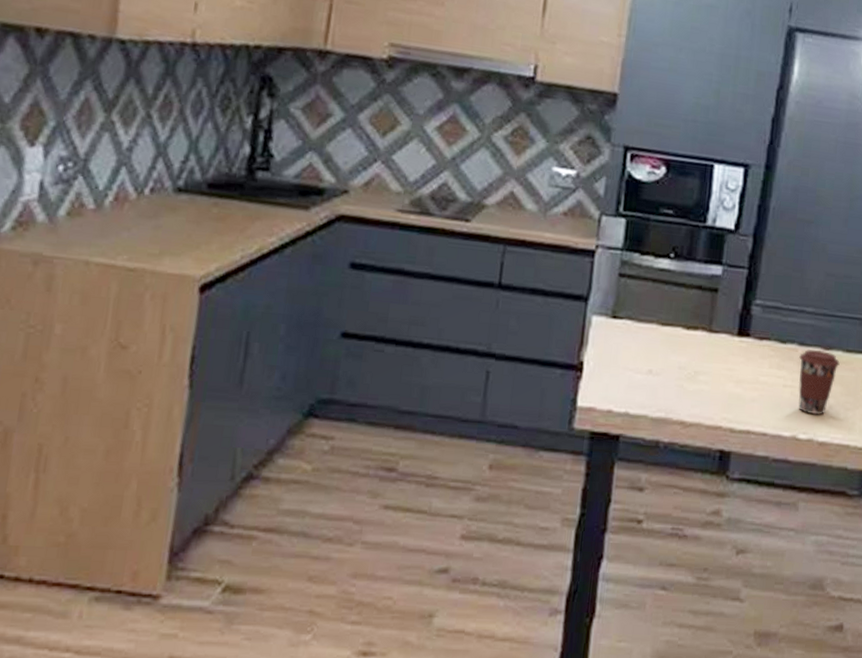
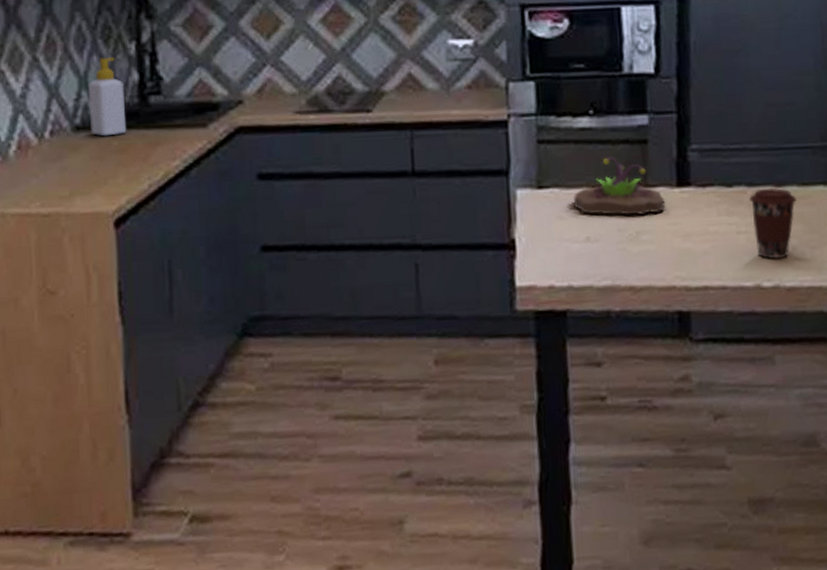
soap bottle: none [192,125,234,203] -> present [87,57,127,137]
succulent planter: none [643,299,725,358] -> present [574,157,665,215]

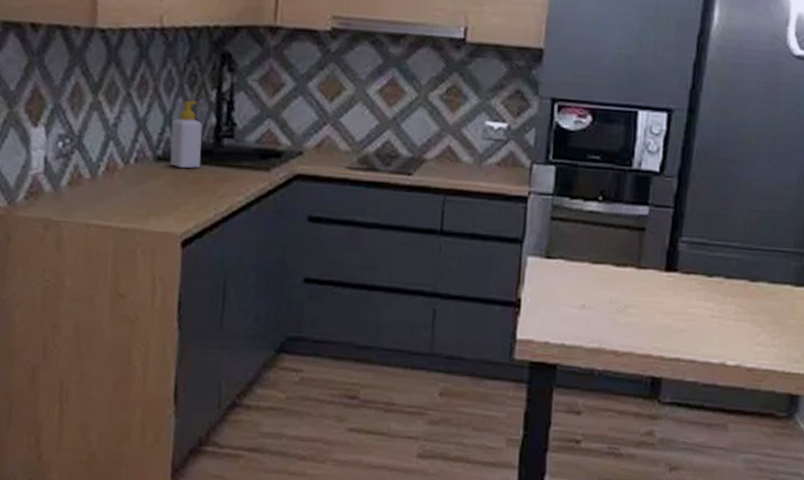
succulent planter: present [574,157,665,215] -> none [575,238,653,292]
coffee cup: present [749,188,797,260] -> none [725,281,766,343]

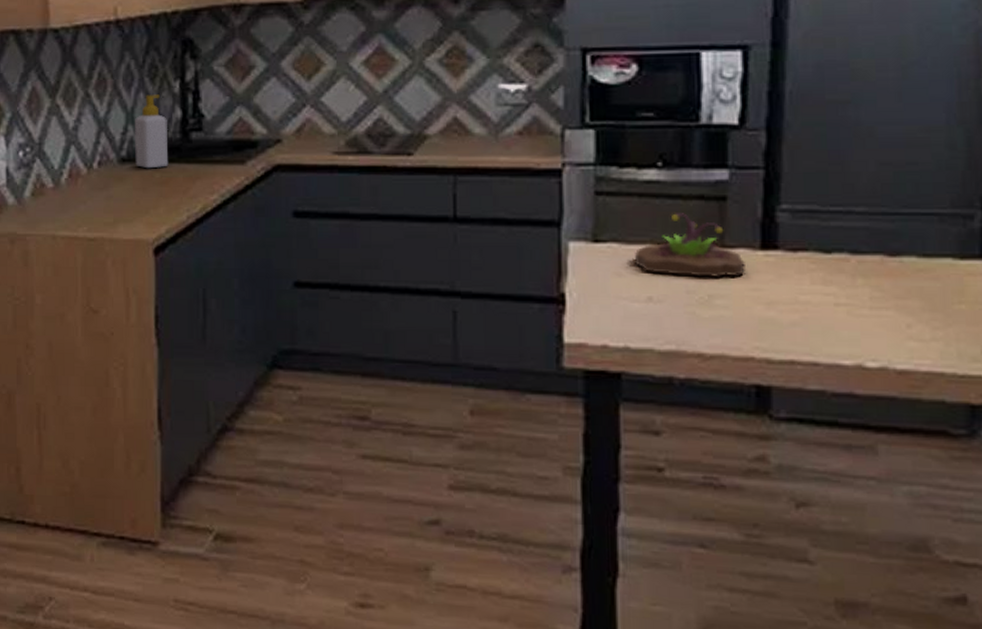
succulent planter: none [575,238,653,292] -> present [635,213,745,277]

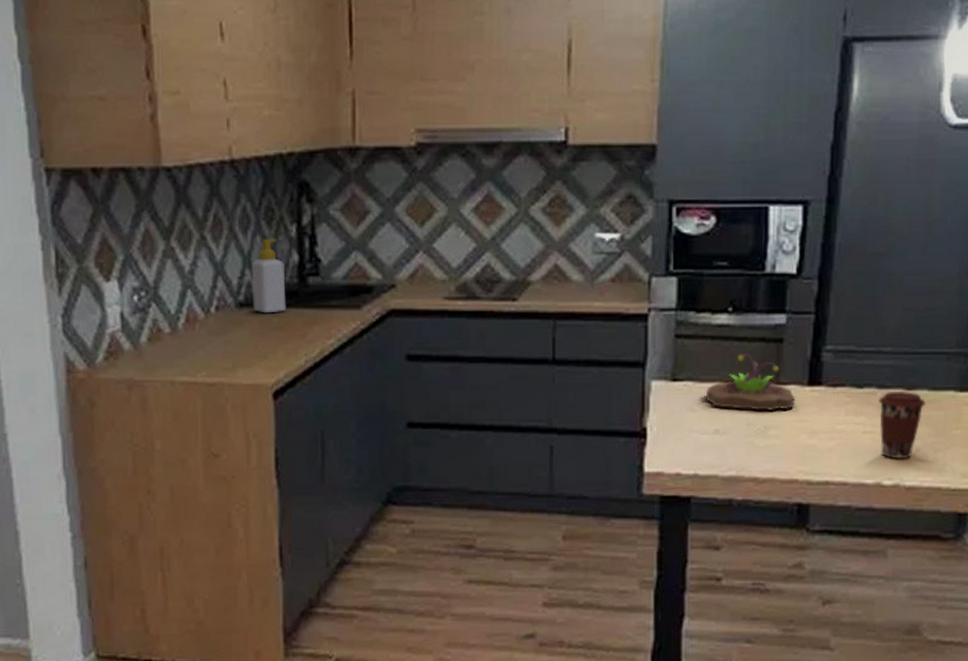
coffee cup: none [853,257,915,338] -> present [879,391,926,459]

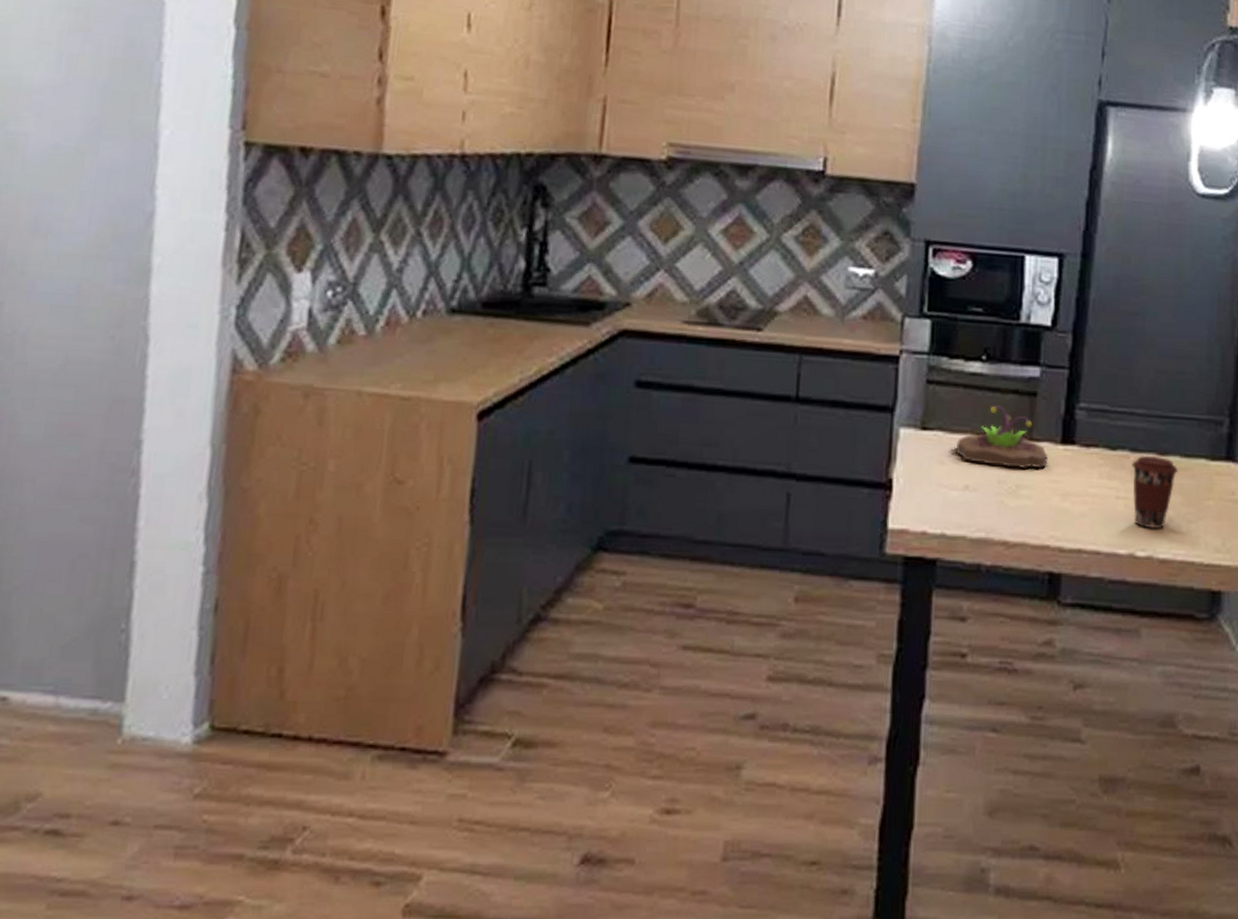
soap bottle: present [251,238,286,314] -> none [466,240,509,323]

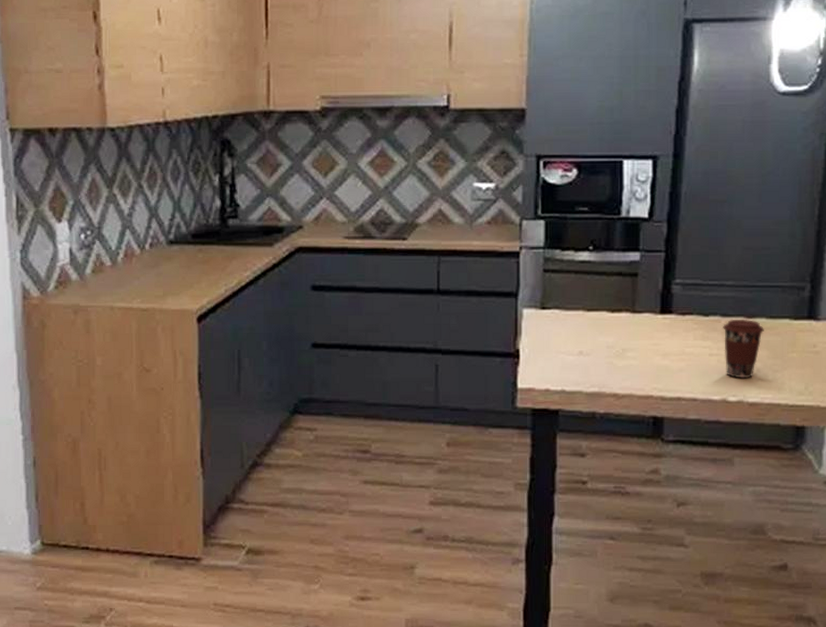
succulent planter: present [956,405,1048,469] -> none [571,286,649,335]

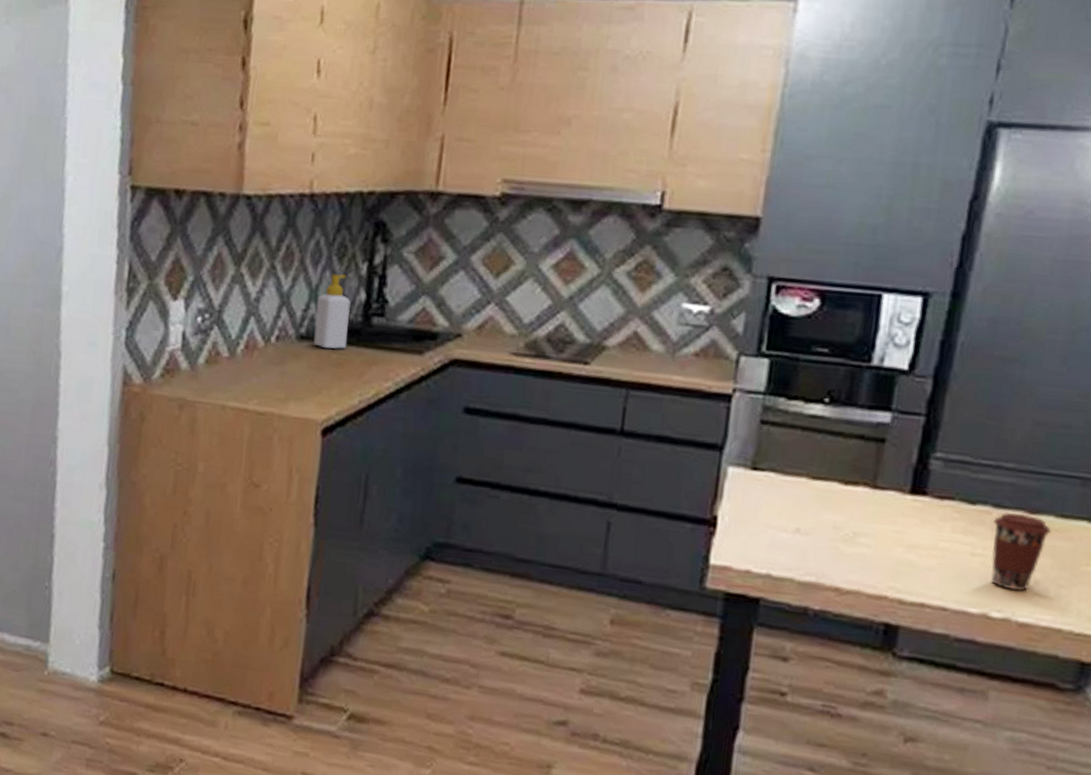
soap bottle: none [180,187,210,250] -> present [313,274,351,349]

